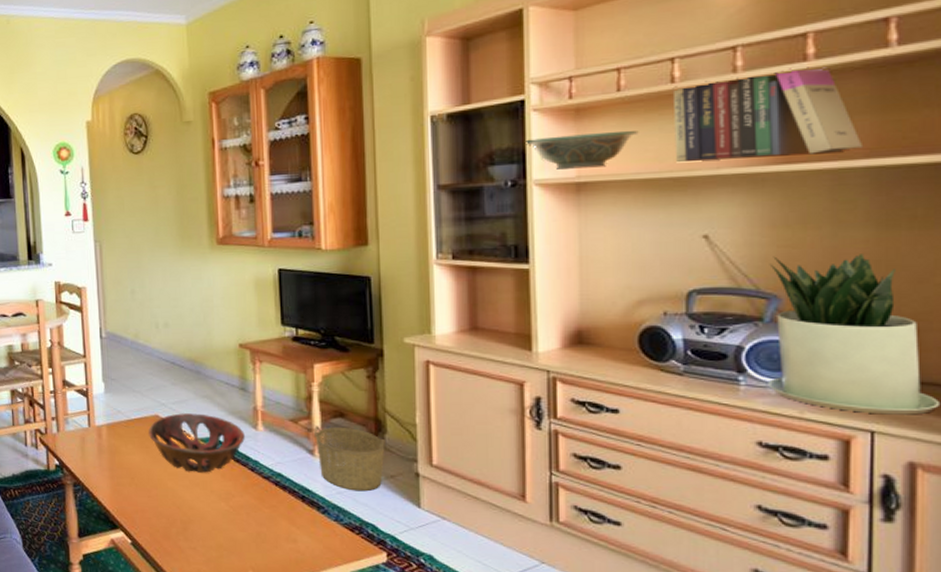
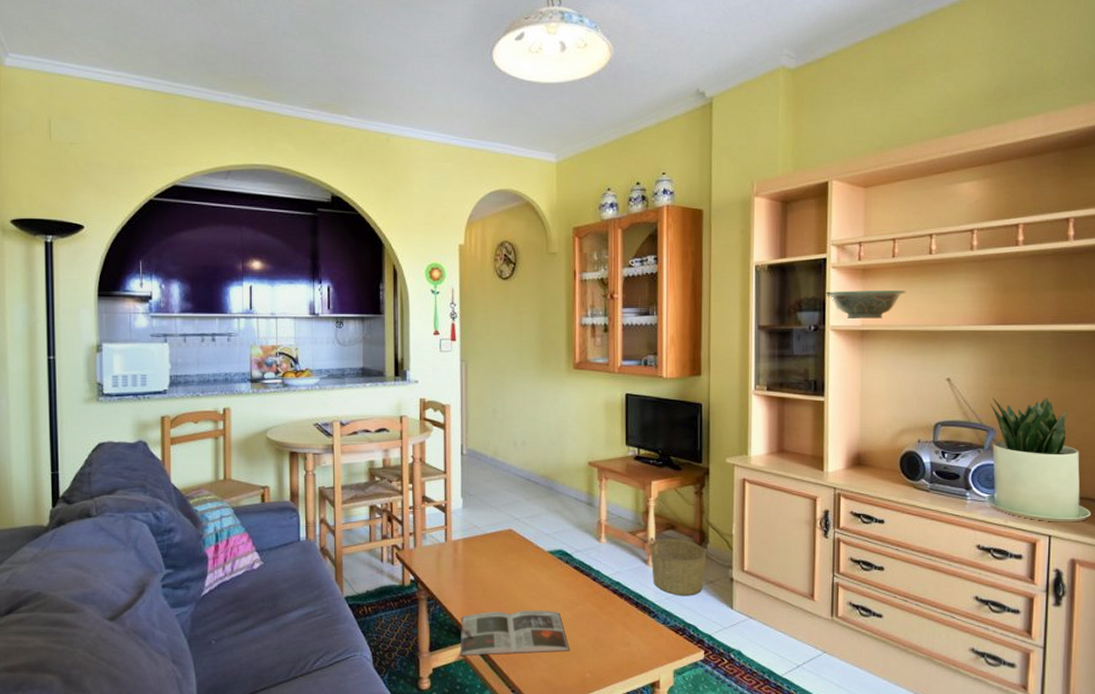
magazine: none [109,499,229,546] -> present [459,610,570,657]
decorative bowl: present [149,413,245,473] -> none [502,527,589,583]
books: present [672,66,864,162] -> none [930,250,1051,319]

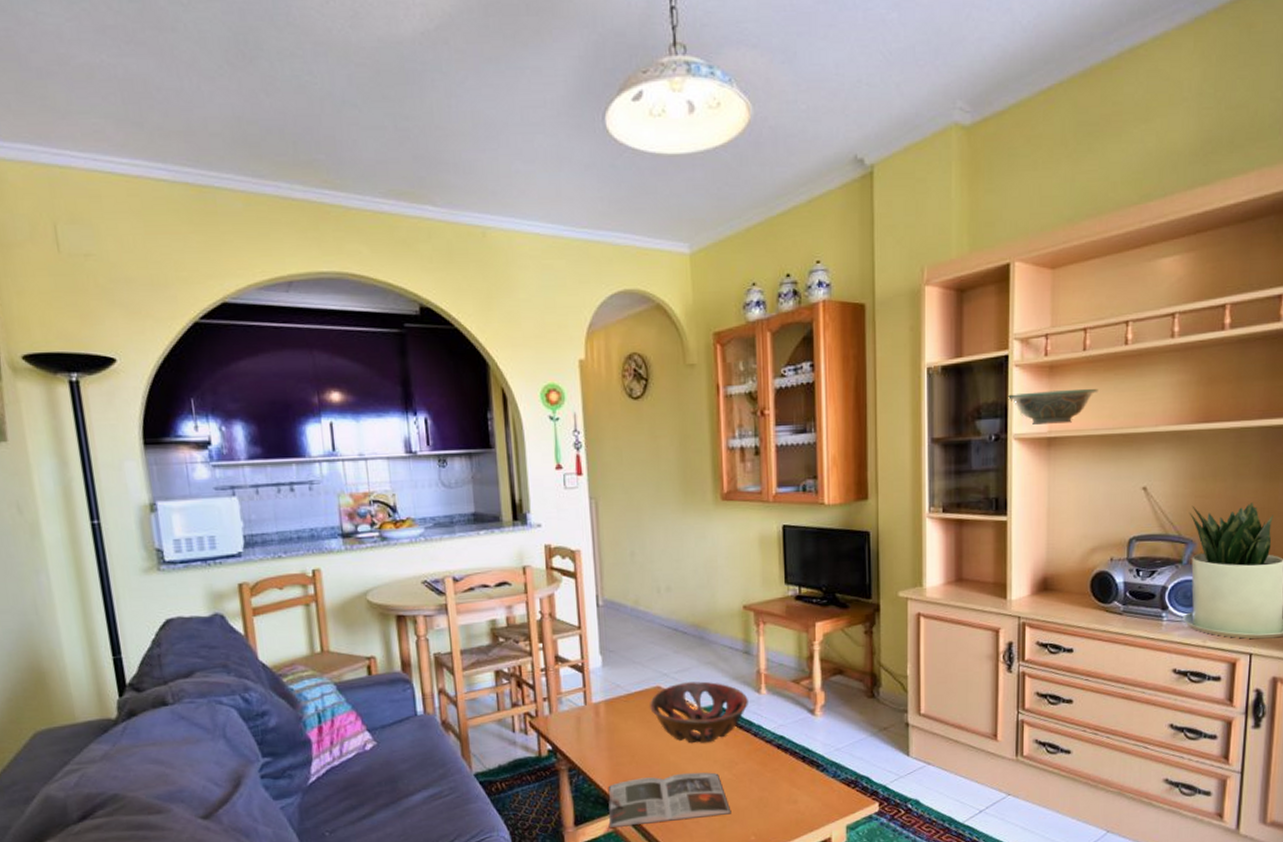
decorative bowl: none [502,527,589,583] -> present [650,681,748,743]
basket: present [649,538,707,596] -> none [815,684,880,746]

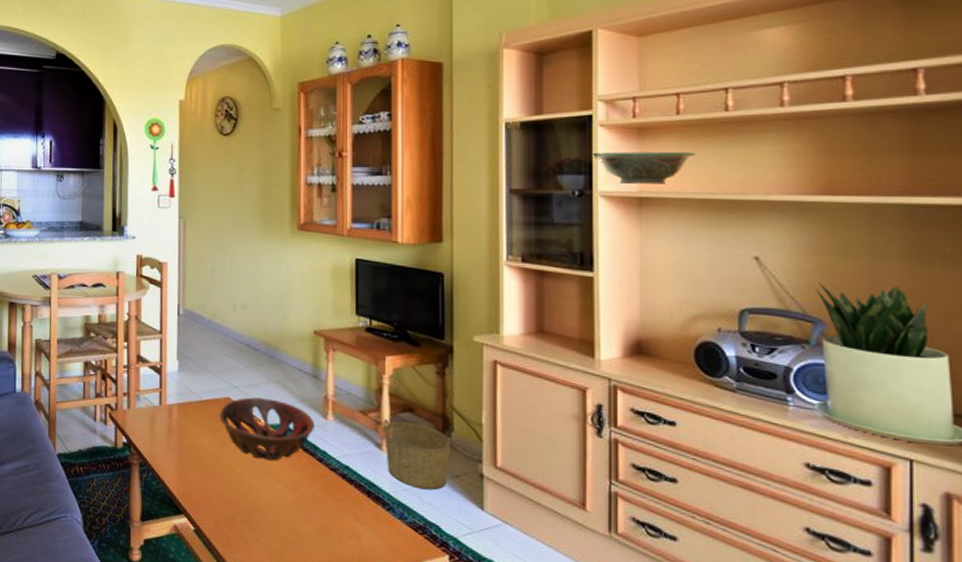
magazine: present [608,772,731,829] -> none [172,484,292,539]
basket: none [815,684,880,746] -> present [383,419,452,490]

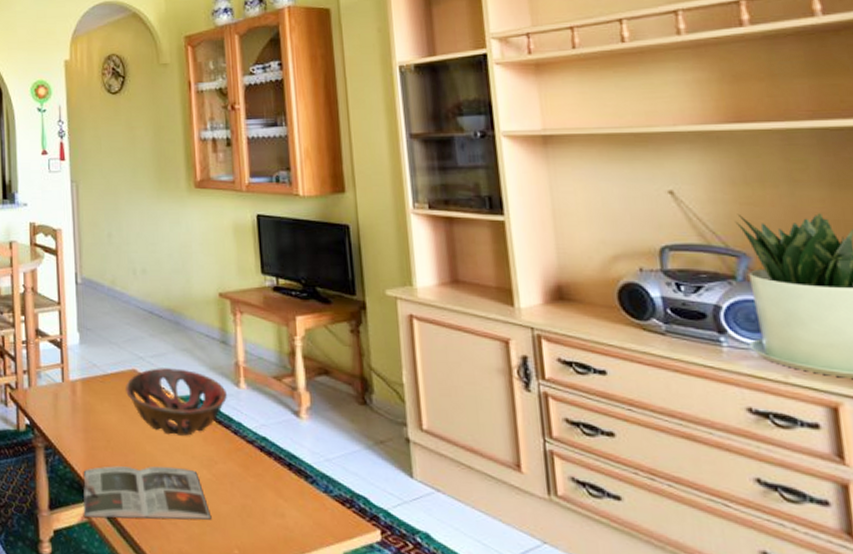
magazine: none [172,484,292,539] -> present [83,466,212,521]
basket: present [383,419,452,490] -> none [299,384,373,459]
decorative bowl: present [593,152,696,184] -> none [491,87,597,122]

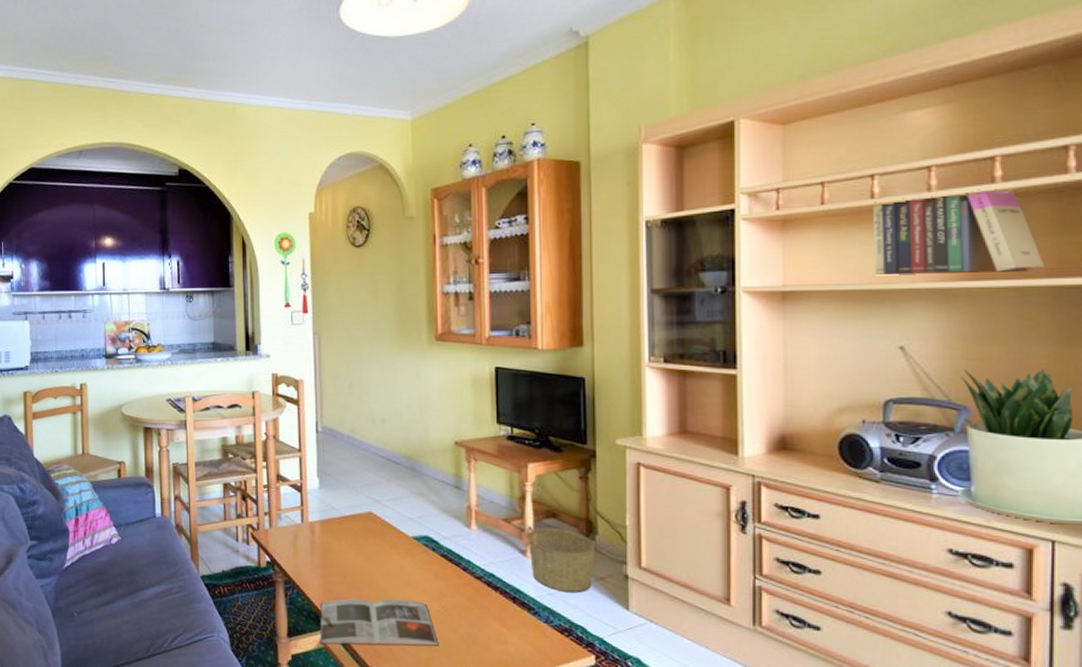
decorative bowl: present [126,368,227,435] -> none [362,510,458,572]
basket: none [299,384,373,459] -> present [527,526,596,593]
books: none [623,31,806,118] -> present [872,188,1046,274]

